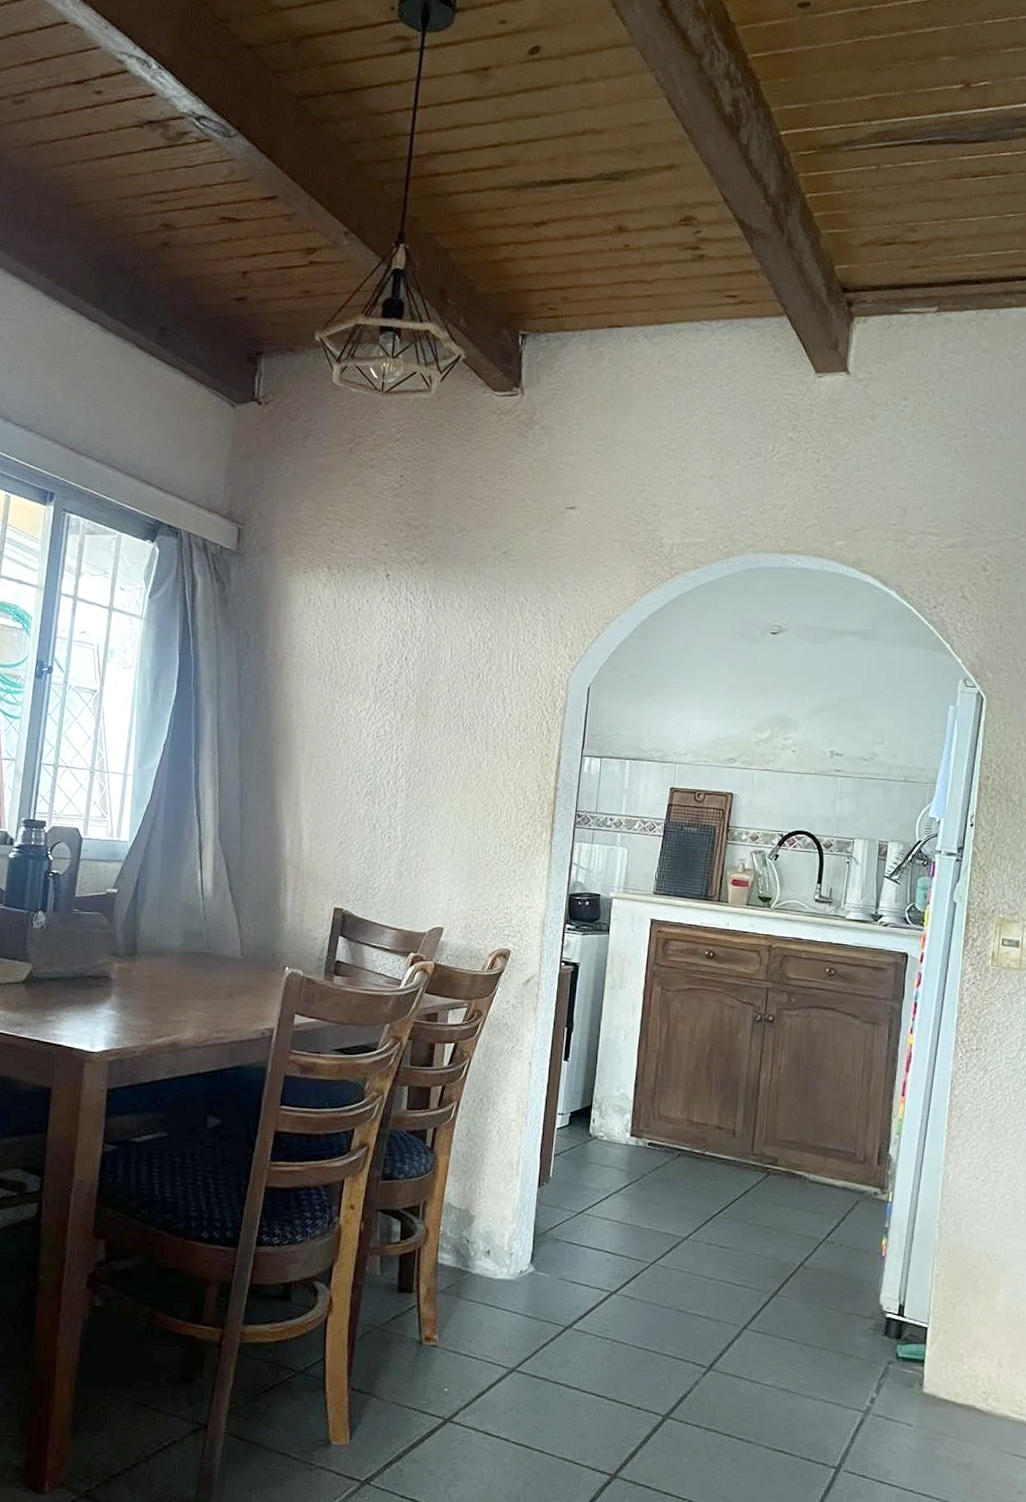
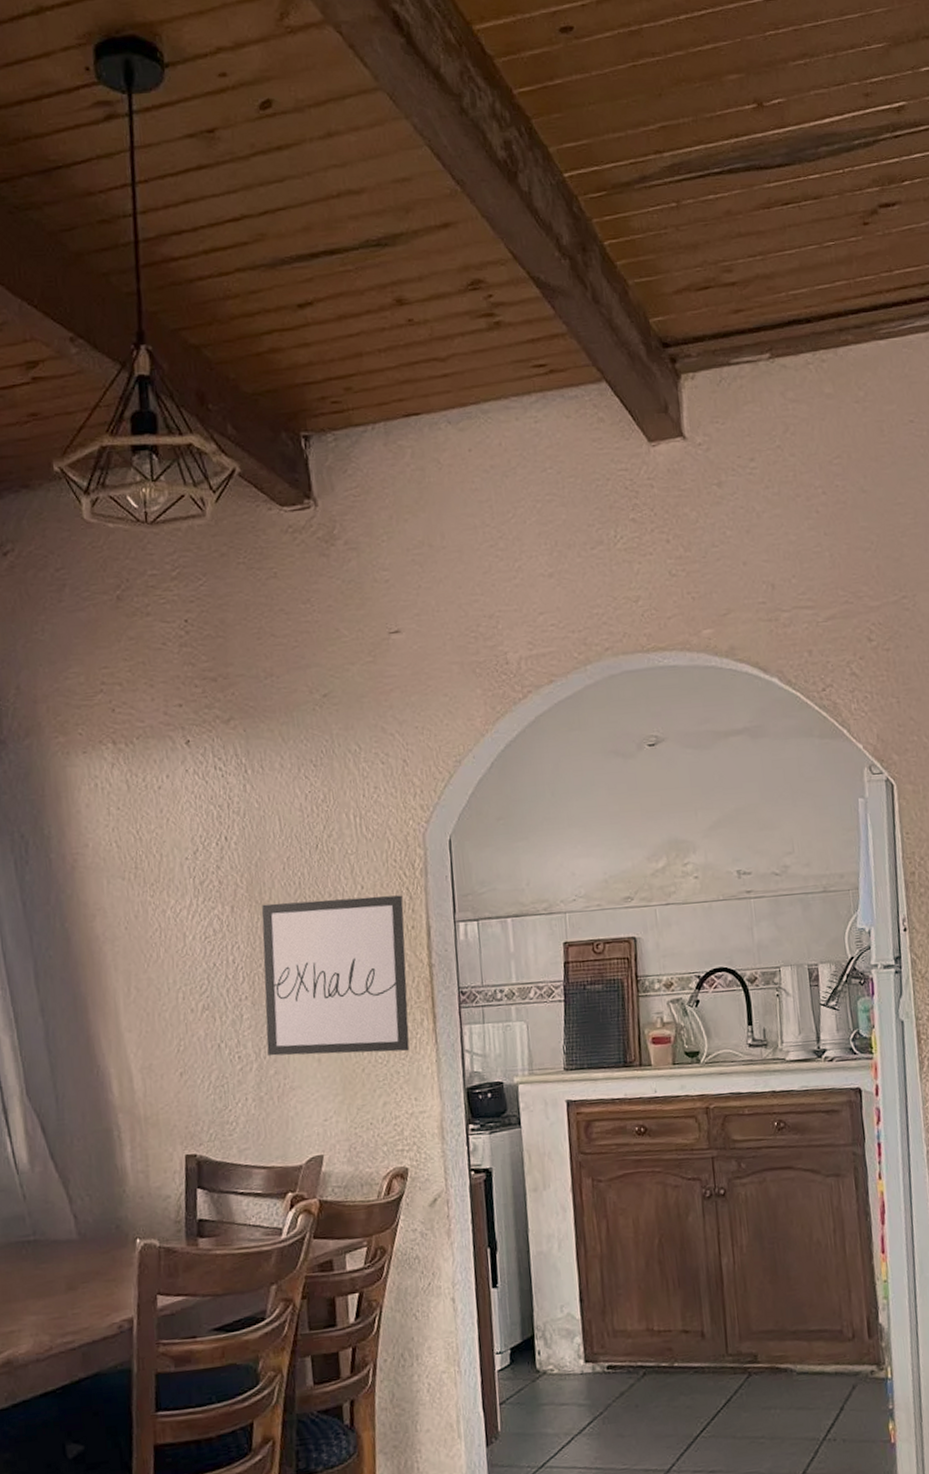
wall art: none [412,717,542,856] -> present [261,895,410,1056]

